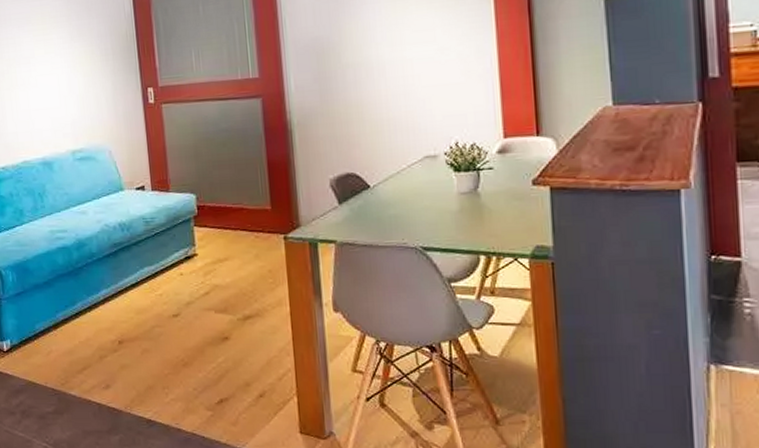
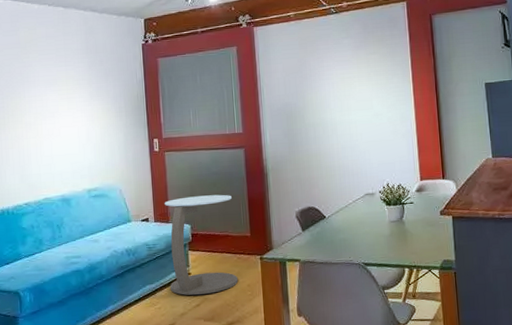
side table: none [163,156,257,281] -> present [164,194,238,296]

